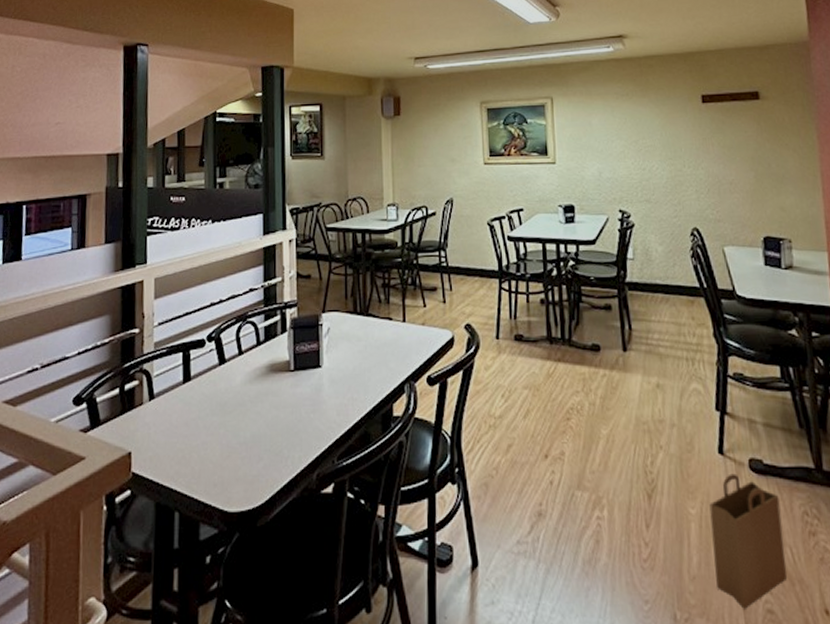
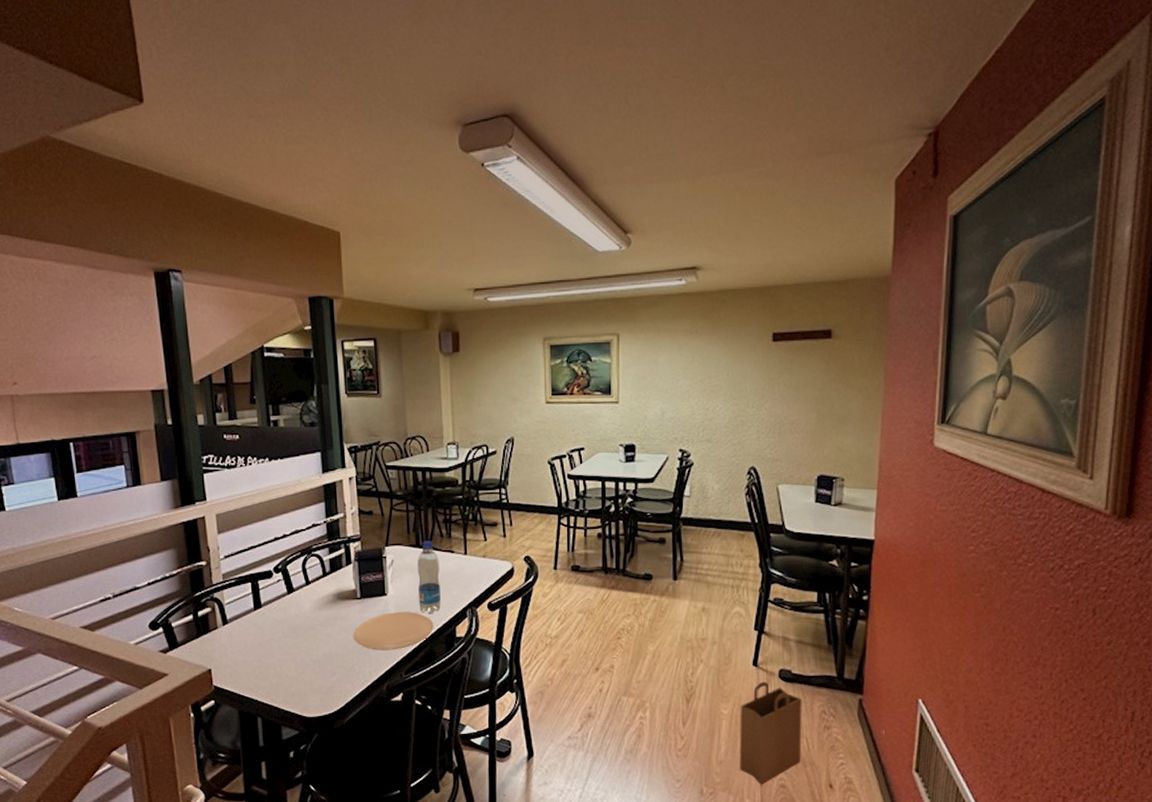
plate: none [284,387,370,431] -> present [353,612,434,650]
bottle: none [353,307,377,389] -> present [417,541,441,614]

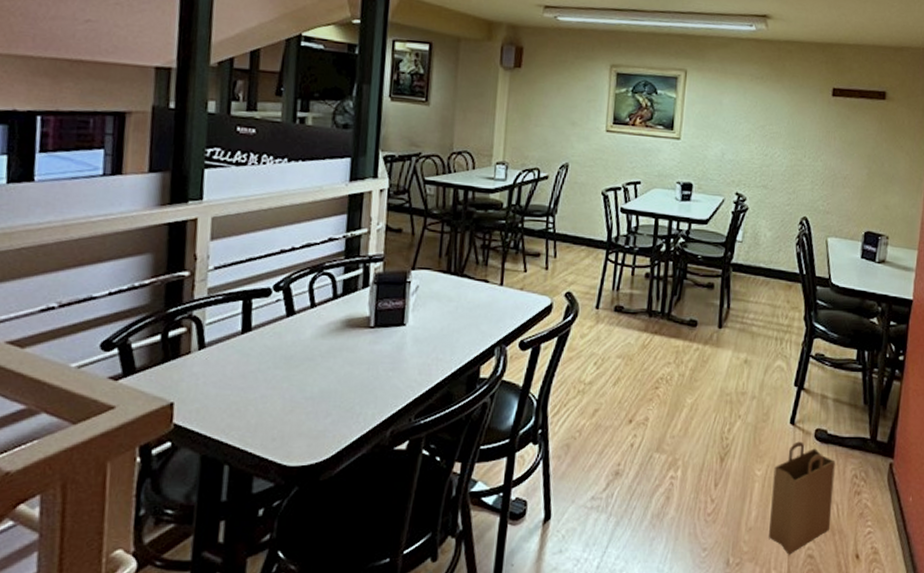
plate: present [353,612,434,650] -> none [359,345,456,390]
bottle: present [417,541,441,614] -> none [441,267,471,350]

